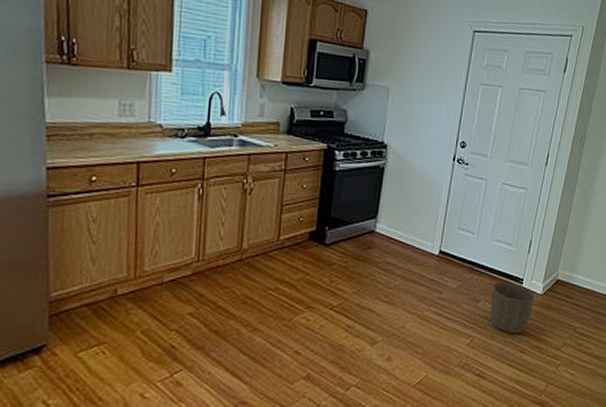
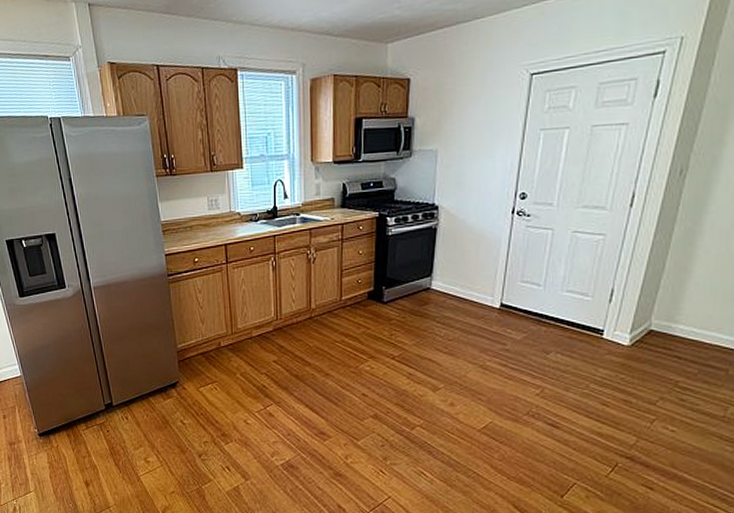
waste basket: present [490,282,535,334] -> none [564,333,620,386]

